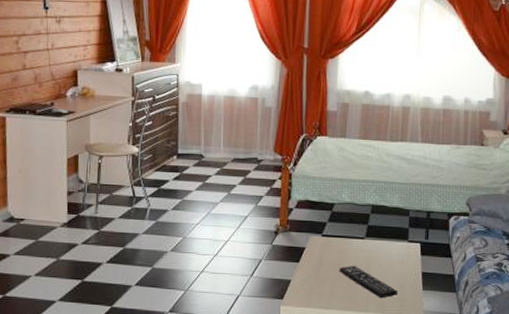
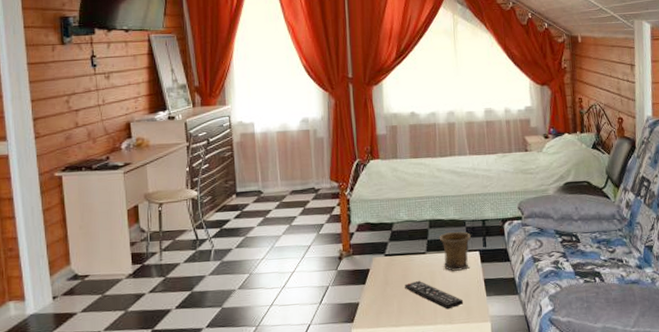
mug: none [380,220,413,262] -> present [439,232,471,272]

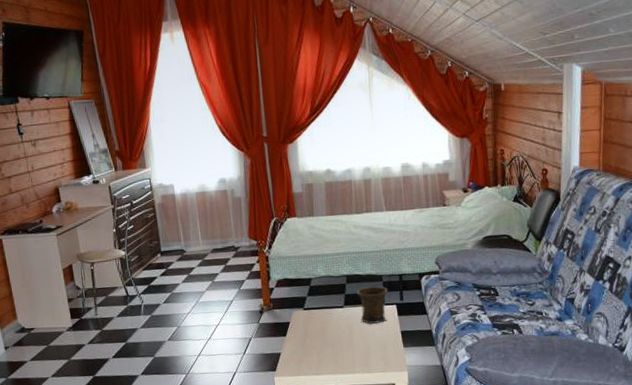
remote control: present [405,280,464,310] -> none [324,332,381,360]

